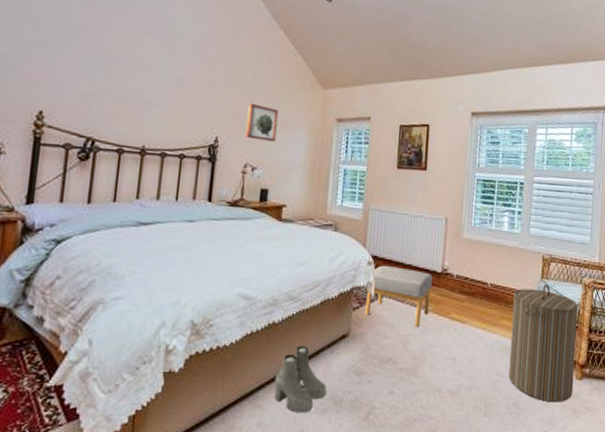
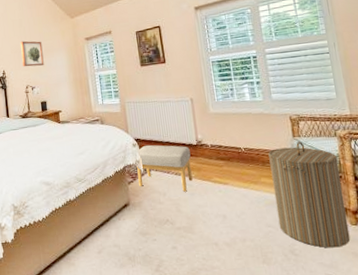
boots: present [274,346,327,413] -> none [79,215,121,268]

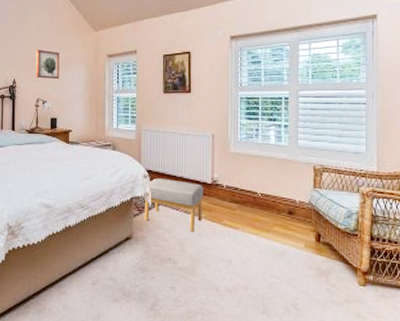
laundry hamper: present [268,141,350,248] -> none [285,193,356,307]

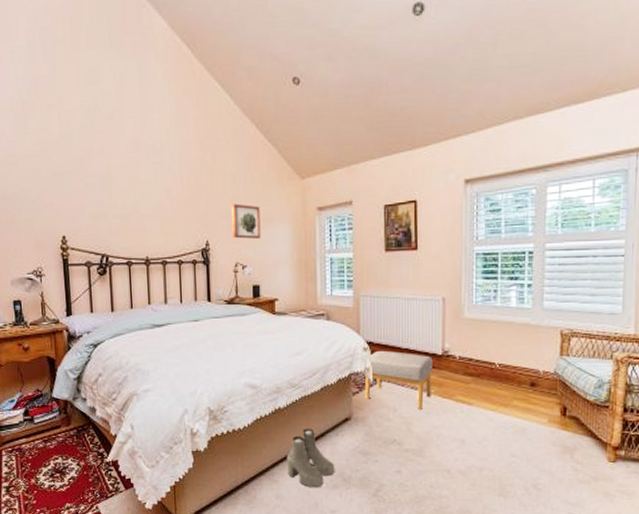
boots: none [74,245,117,301] -> present [286,429,335,488]

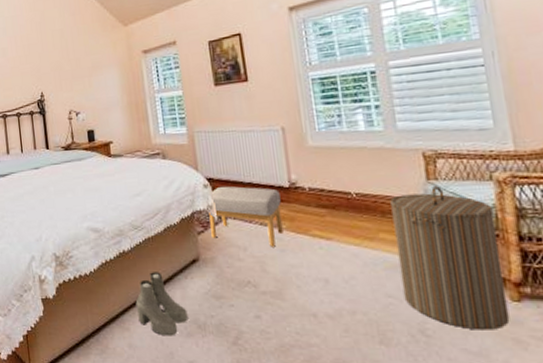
wall art: present [230,203,261,239] -> none [60,55,91,88]
laundry hamper: none [525,362,608,485] -> present [390,186,510,330]

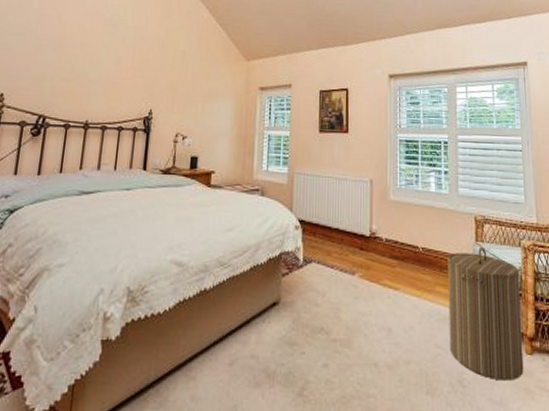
boots: present [135,272,188,336] -> none [207,314,259,387]
footstool: present [209,186,283,247] -> none [295,229,361,294]

